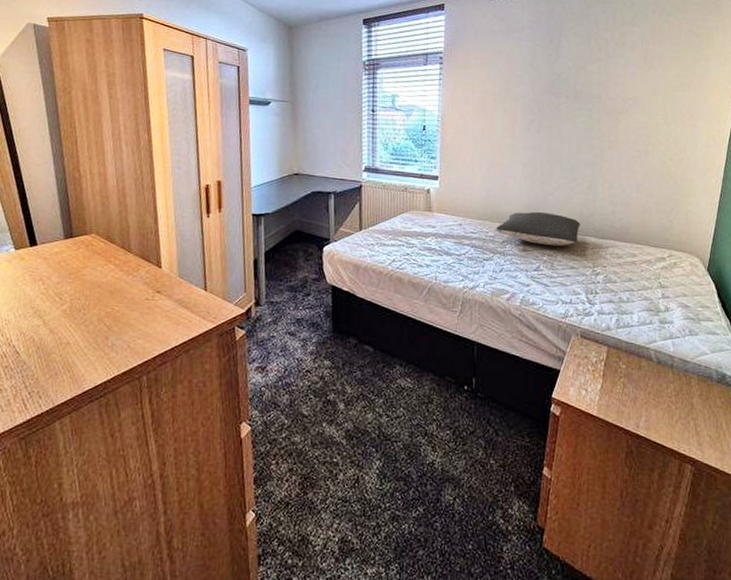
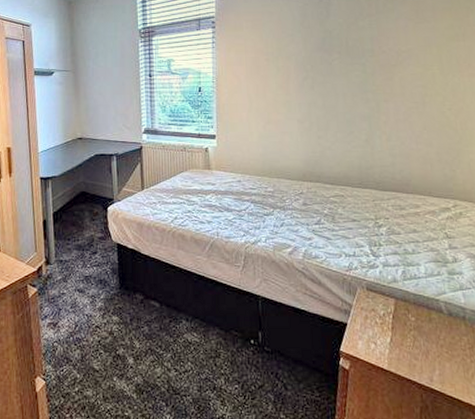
pillow: present [496,212,580,246] -> none [275,167,360,199]

